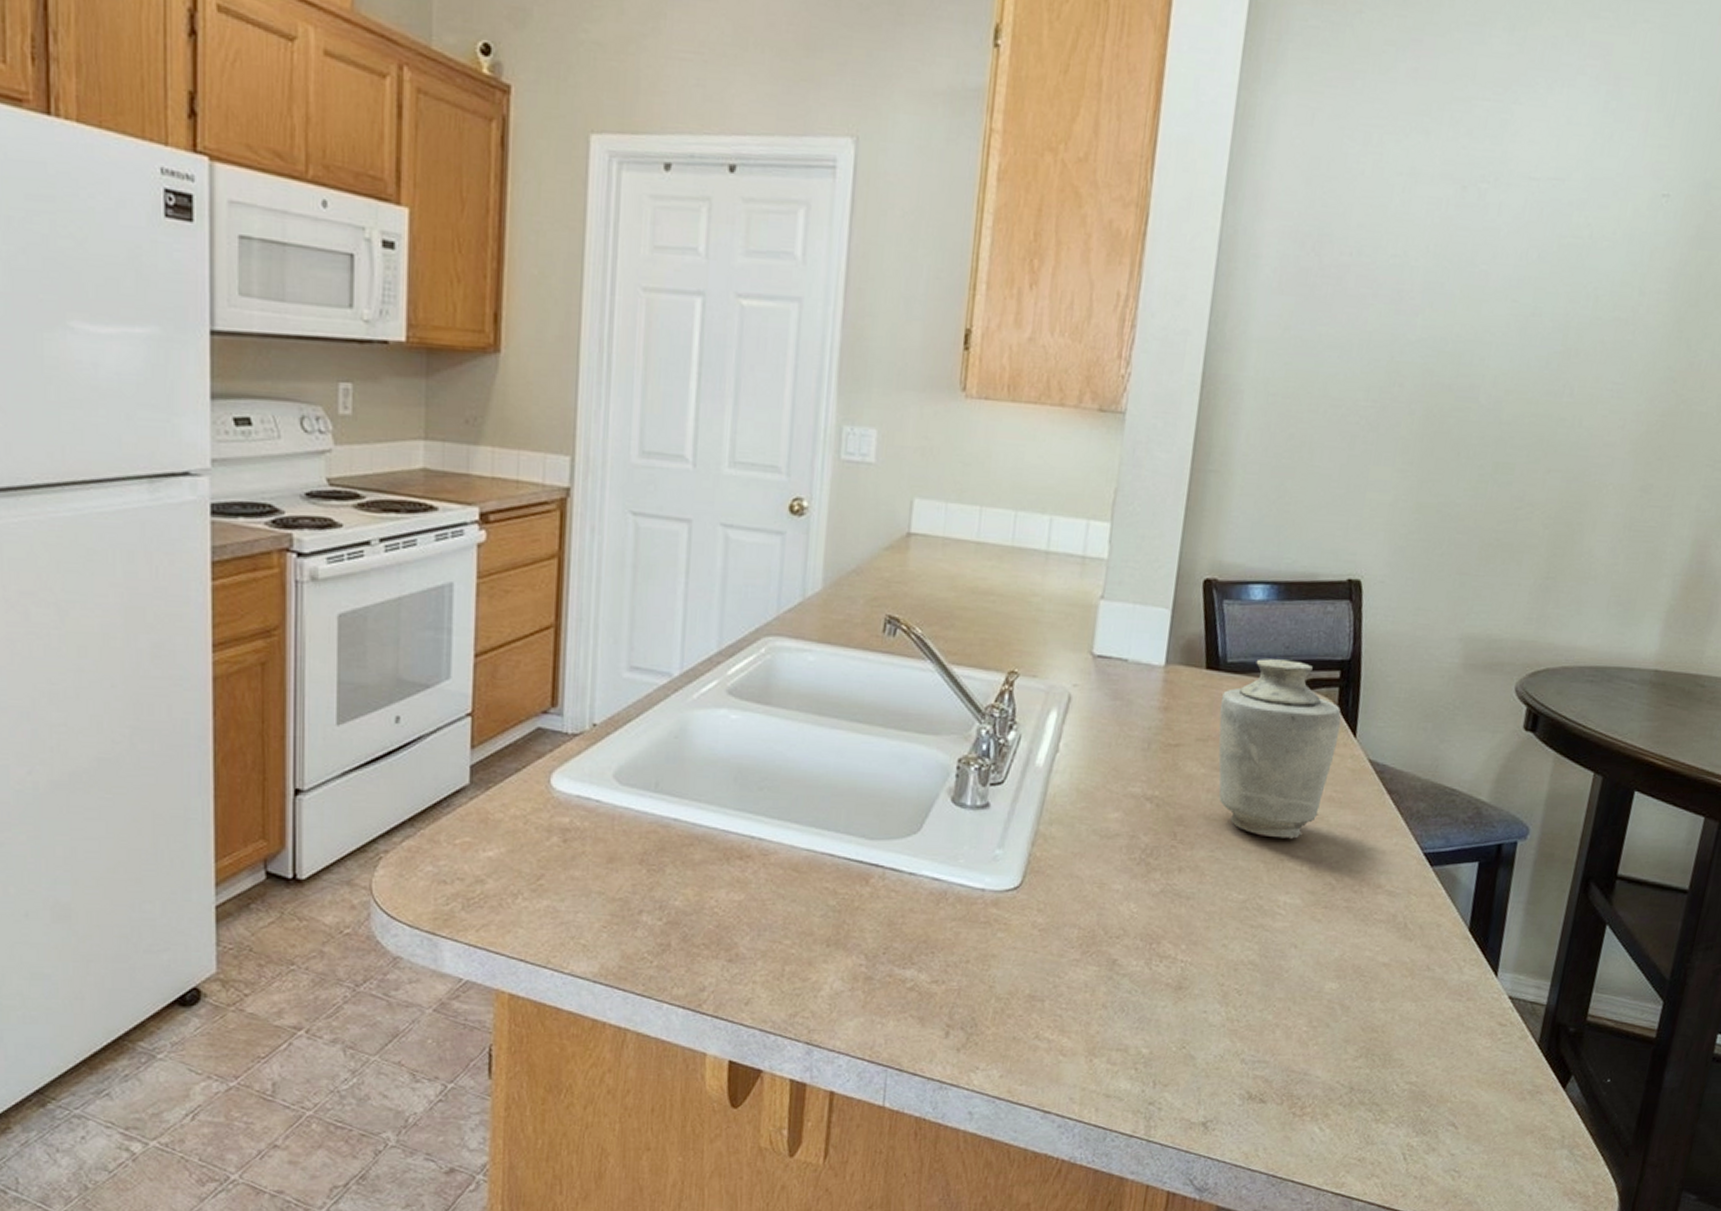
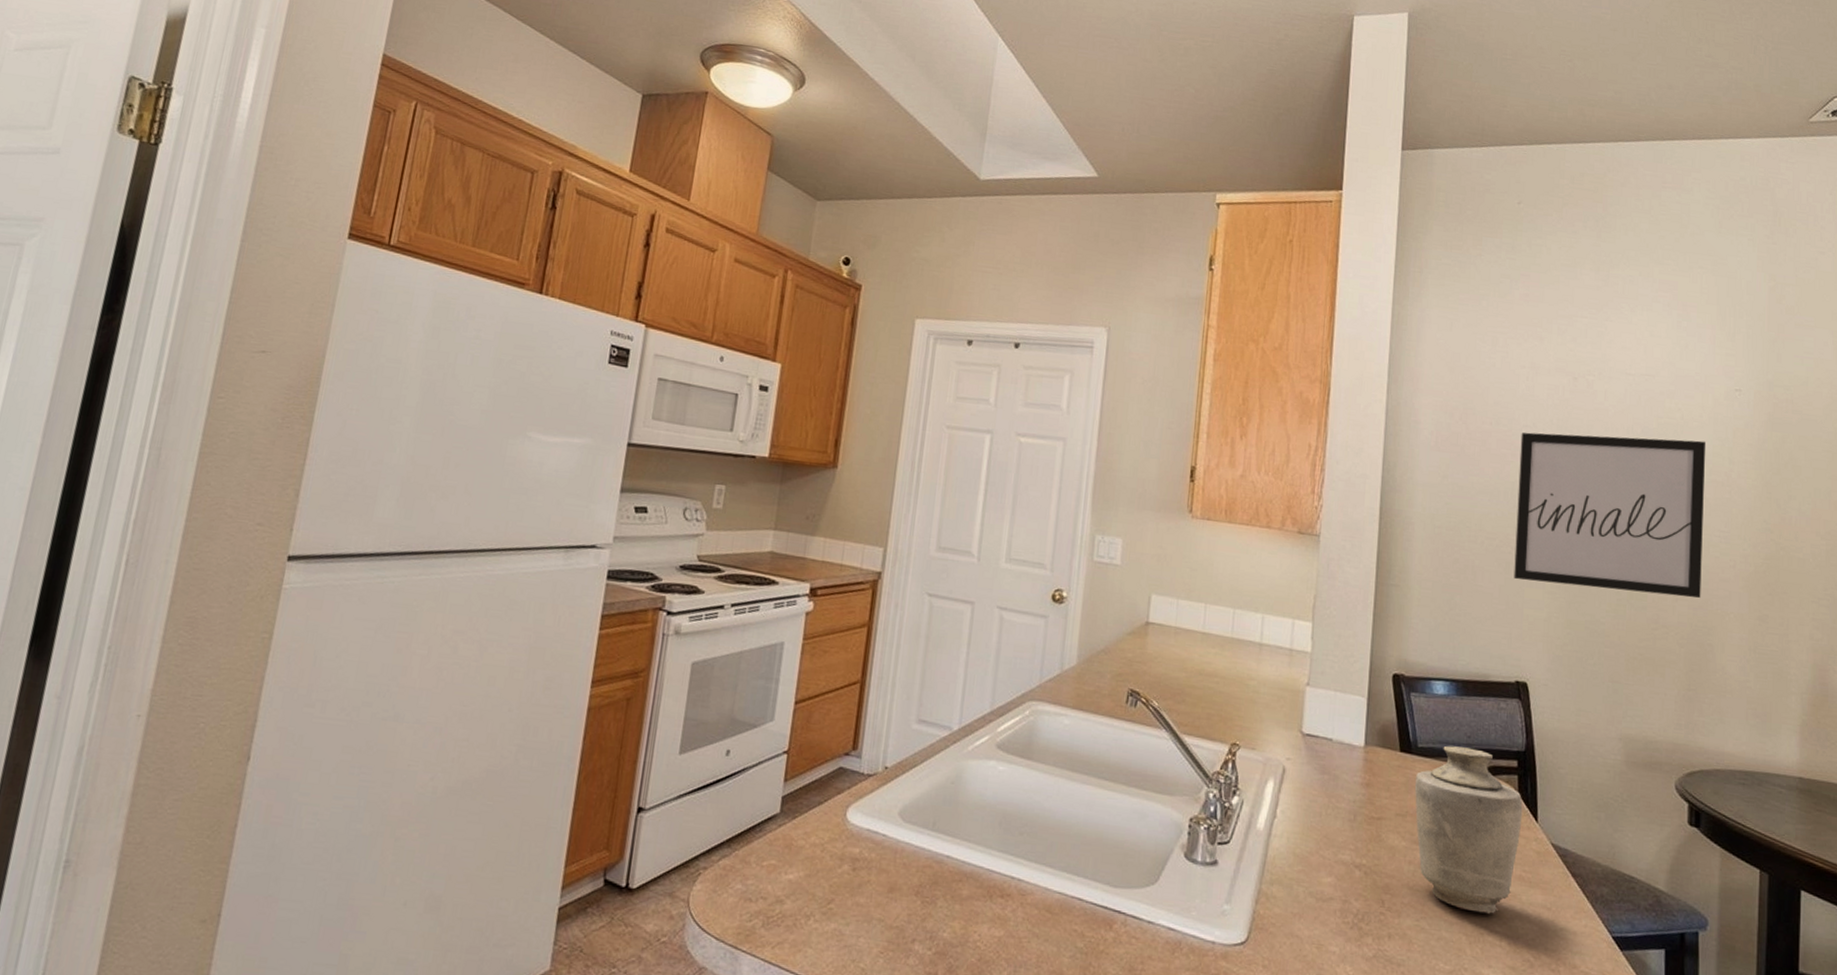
wall art: none [1358,264,1614,469] -> present [1514,432,1705,599]

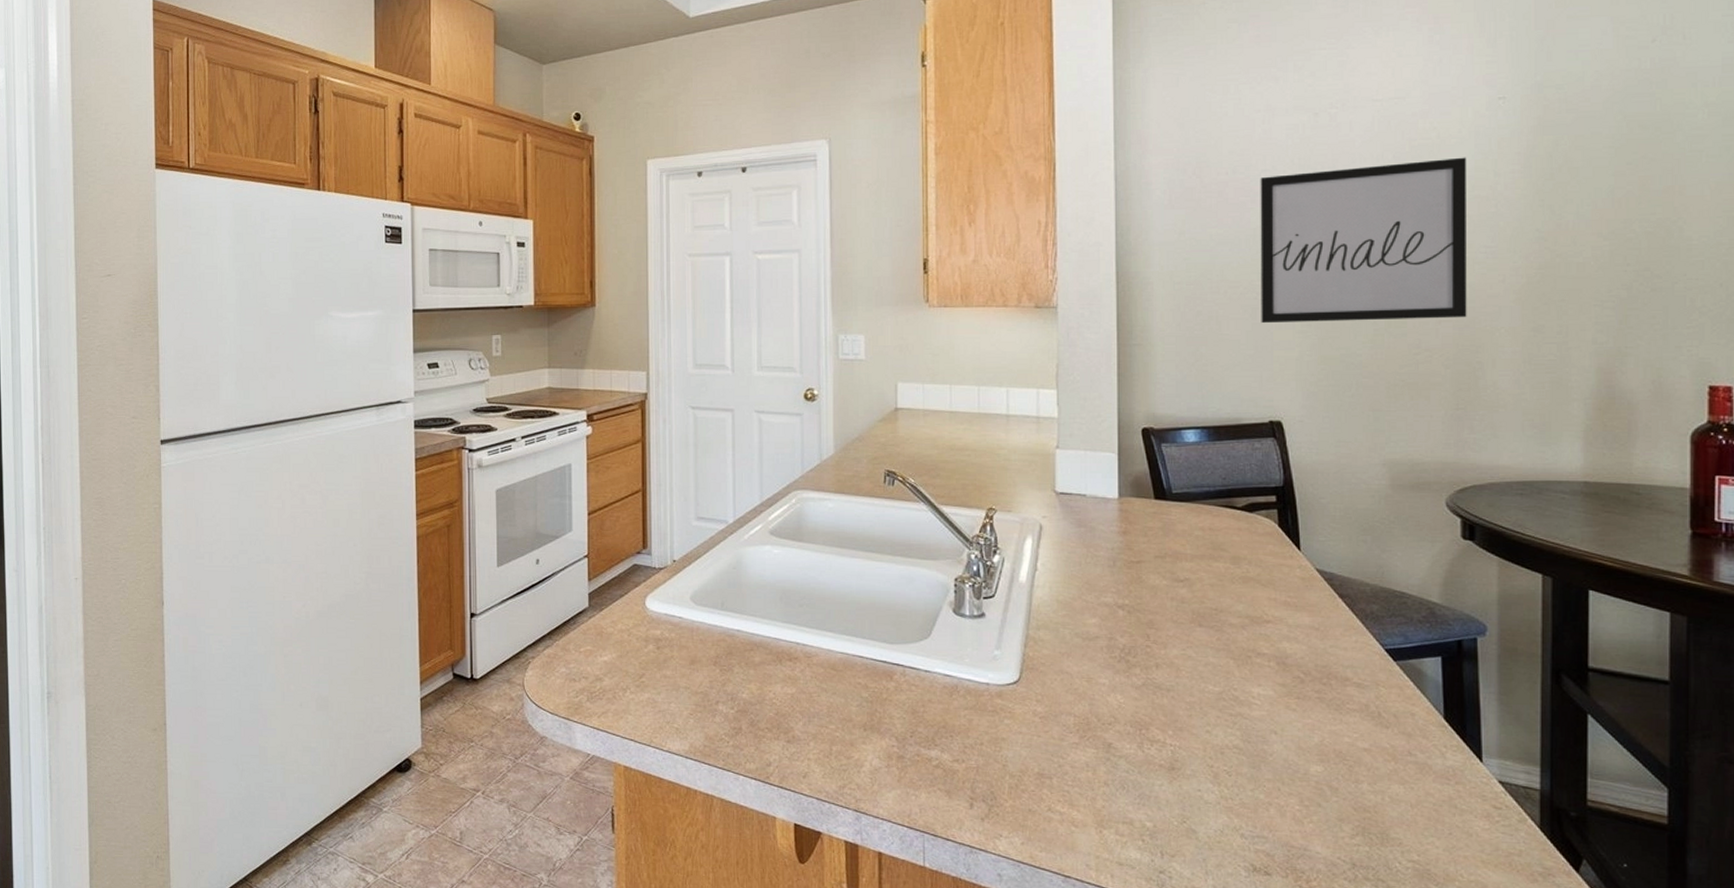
vase: present [1414,745,1523,914] -> none [1171,489,1284,638]

